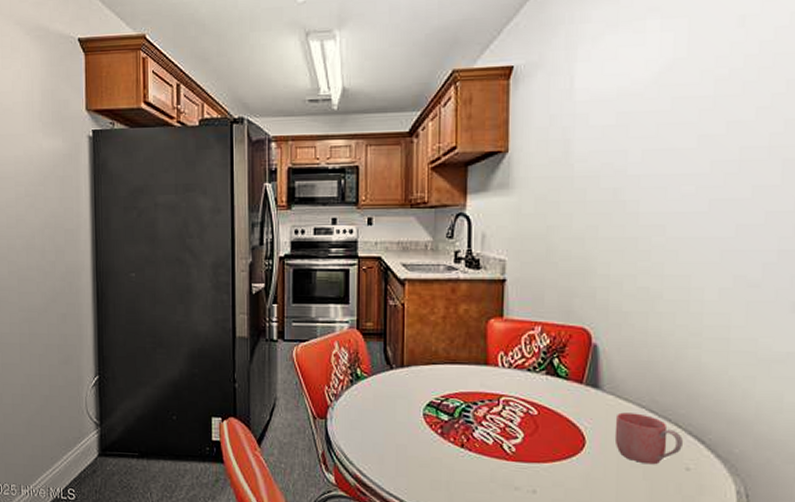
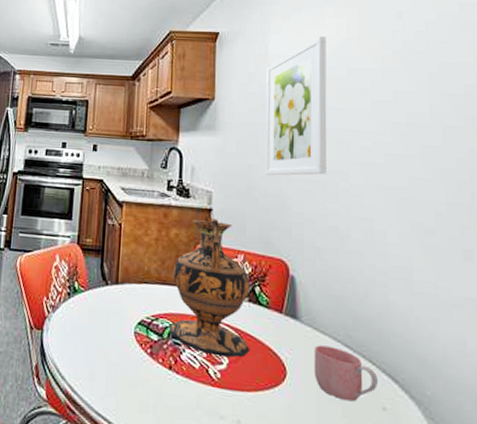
vase: none [460,287,548,432] -> present [169,216,250,358]
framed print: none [566,59,647,236] -> present [264,36,327,176]

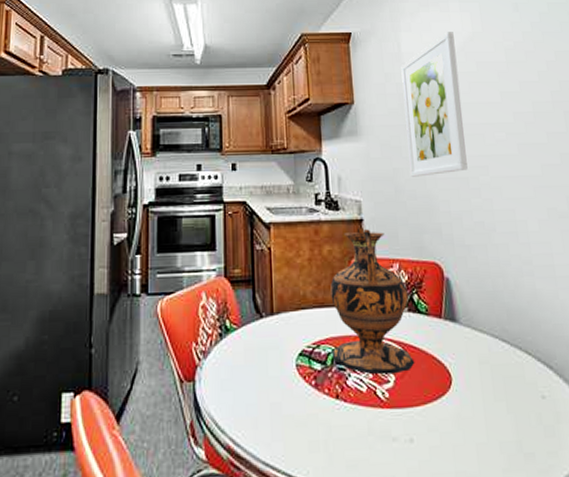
mug: present [313,345,378,402] -> none [475,344,535,397]

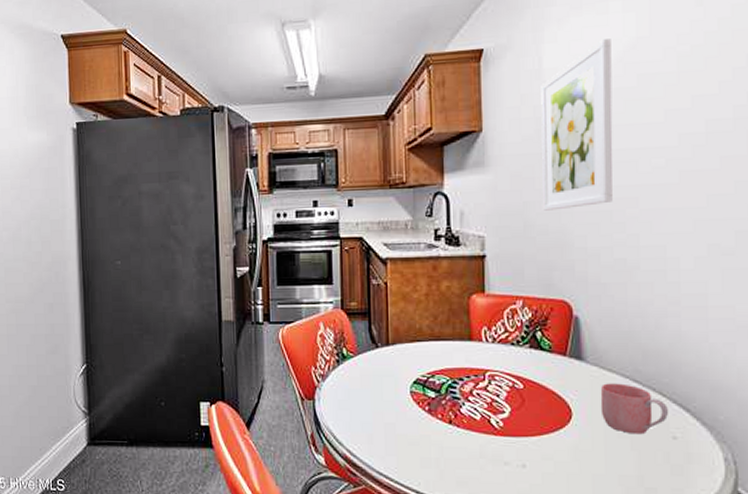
vase: present [329,227,415,375] -> none [446,263,533,406]
mug: none [475,344,535,397] -> present [600,383,668,435]

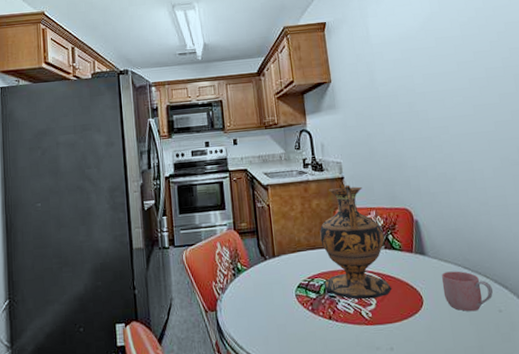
vase: none [446,263,533,406] -> present [319,183,392,300]
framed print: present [541,39,613,211] -> none [370,14,431,140]

